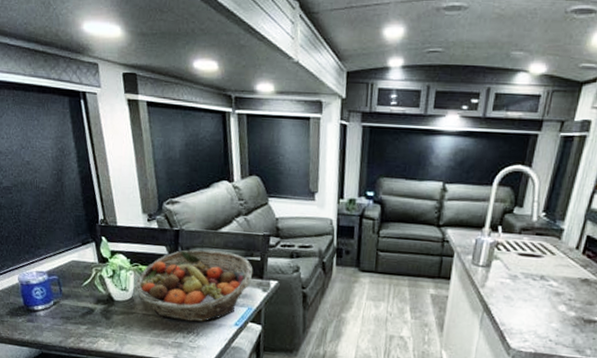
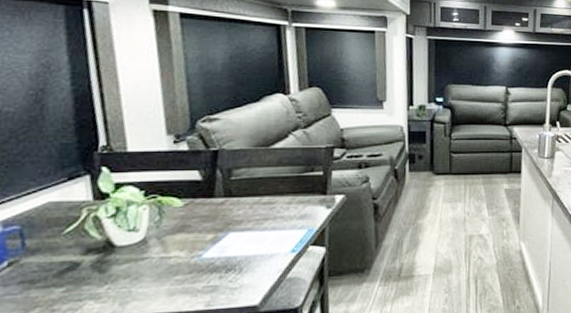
fruit basket: present [135,250,253,322] -> none [149,170,315,258]

